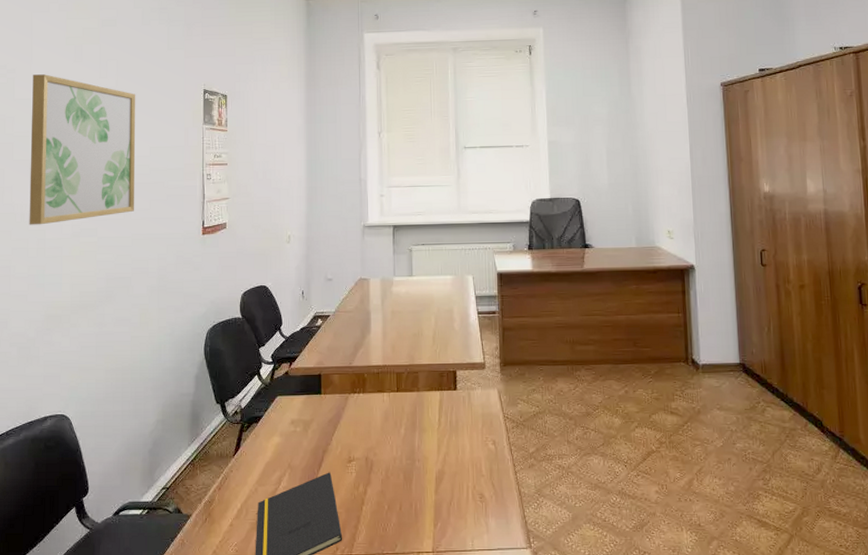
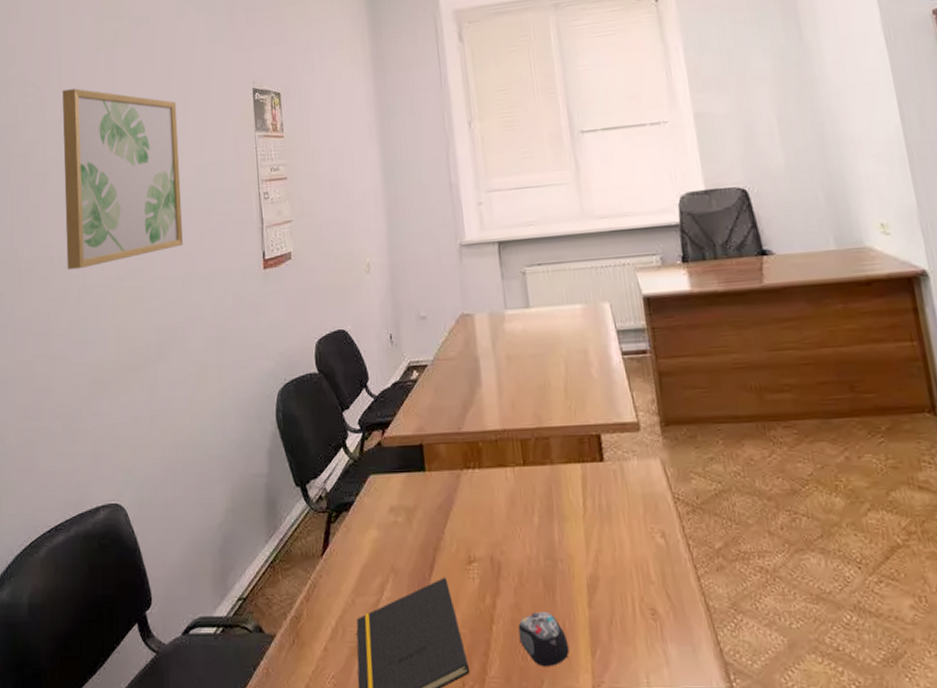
computer mouse: none [382,496,418,535] -> present [518,611,570,666]

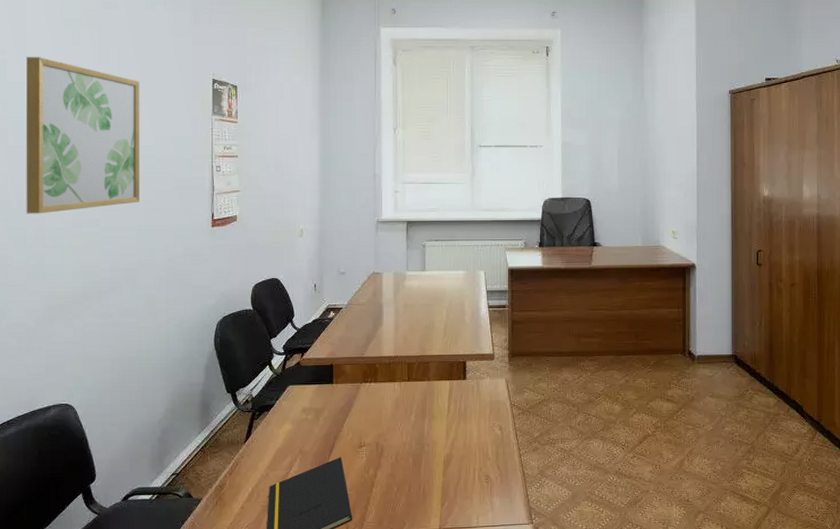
computer mouse: present [518,611,570,666] -> none [391,478,426,514]

